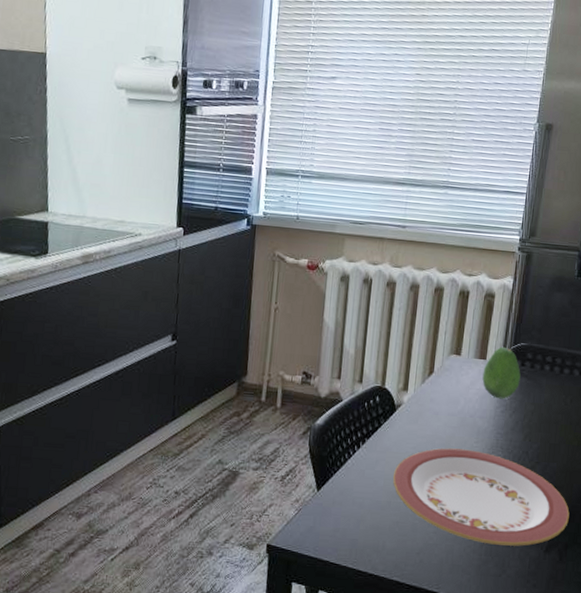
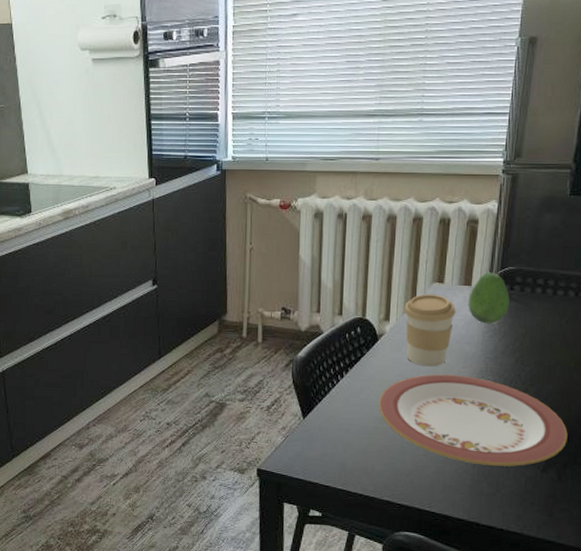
coffee cup: none [422,365,471,441] -> present [404,293,456,367]

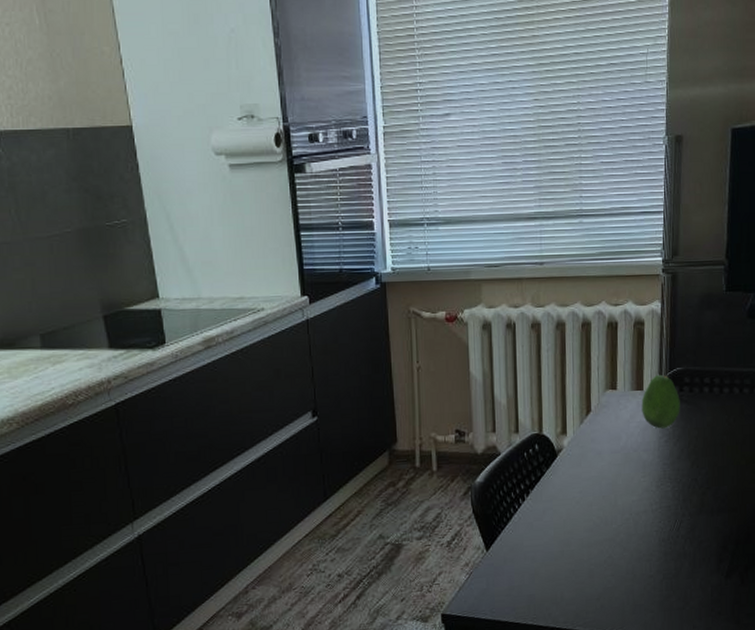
plate: present [378,374,568,467] -> none [562,485,746,579]
coffee cup: present [404,293,456,367] -> none [580,401,631,480]

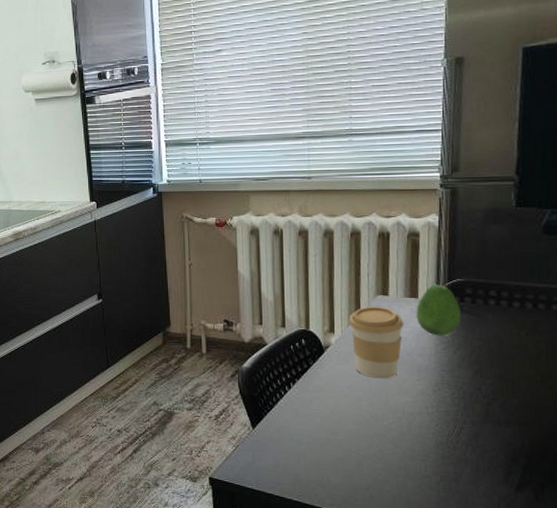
coffee cup: none [580,401,631,480] -> present [349,306,404,379]

